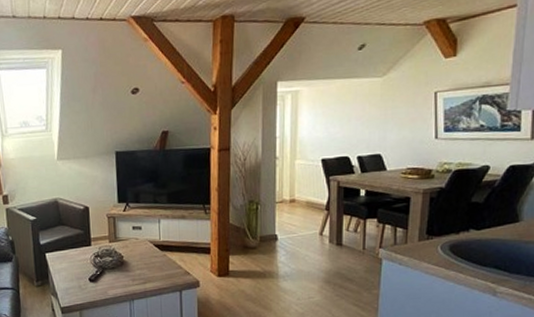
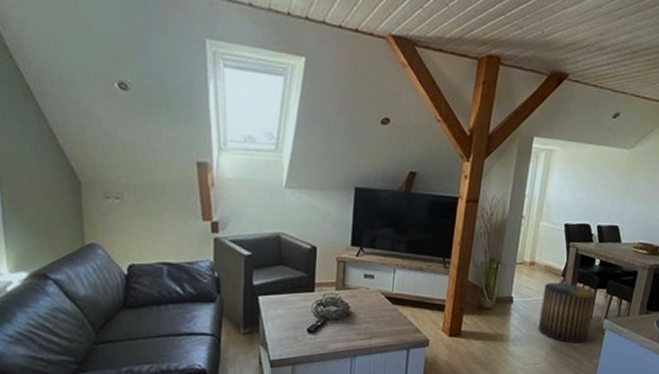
stool: none [308,216,366,276] -> present [538,282,596,344]

